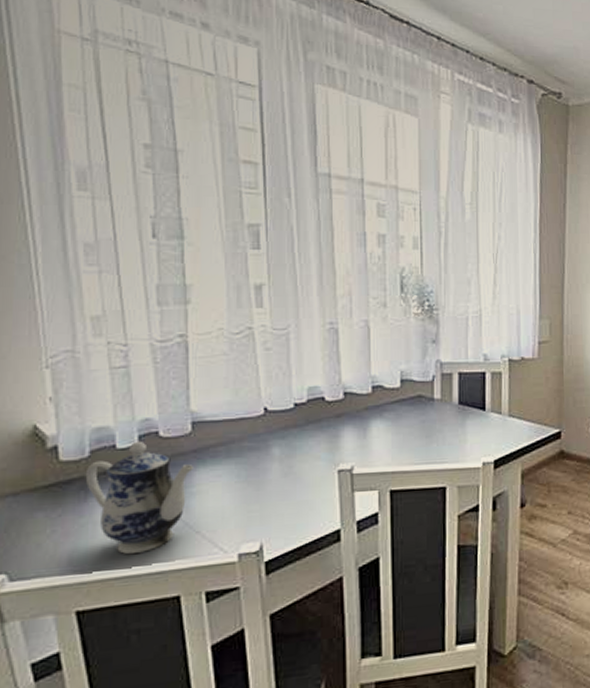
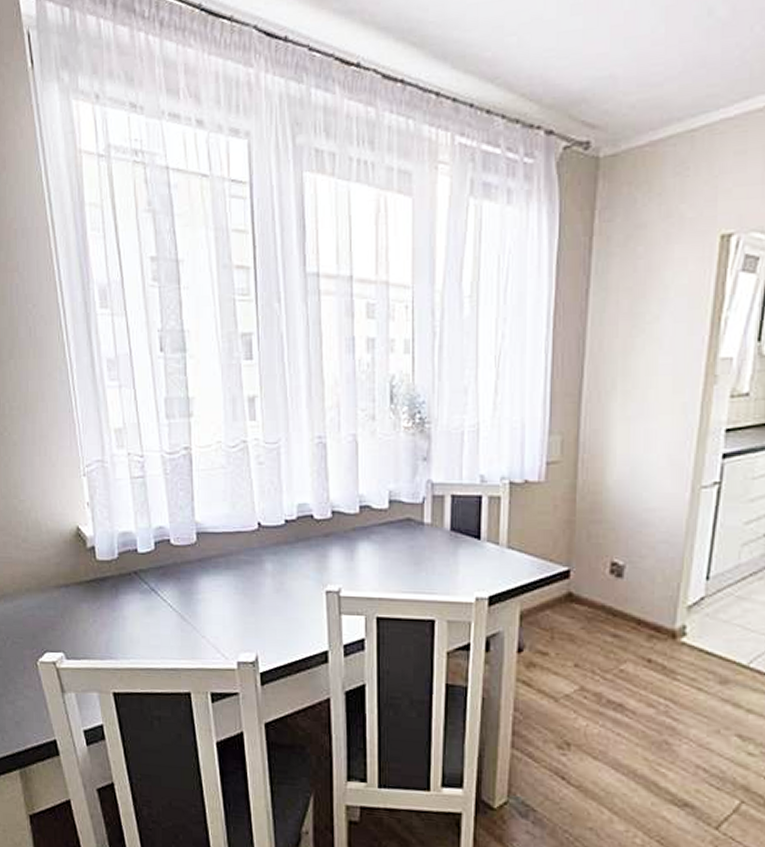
teapot: present [85,440,193,554] -> none [115,547,199,649]

